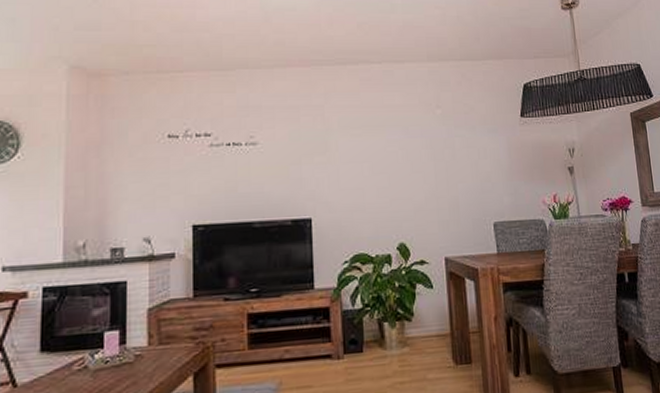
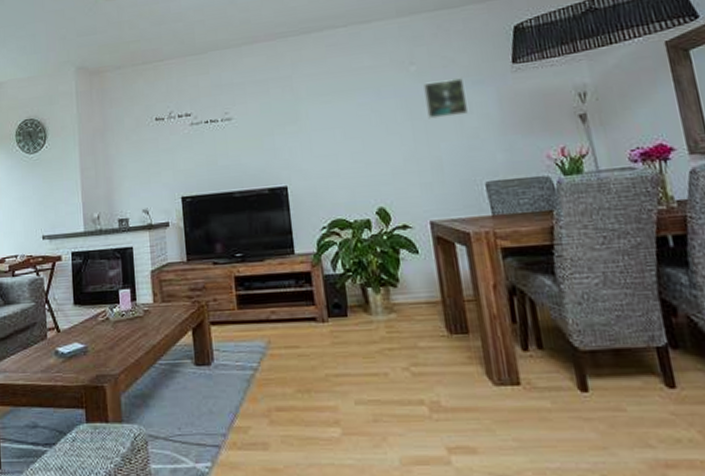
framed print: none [447,124,483,161] -> present [423,77,468,119]

